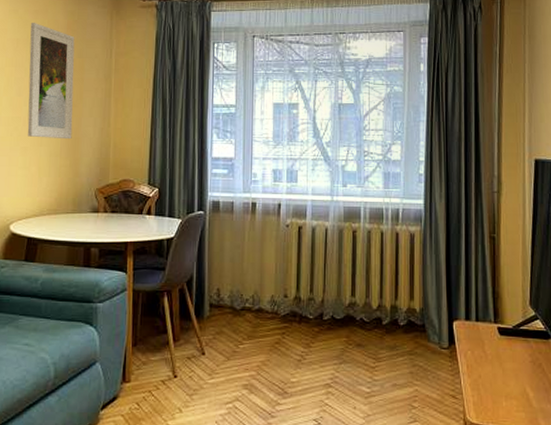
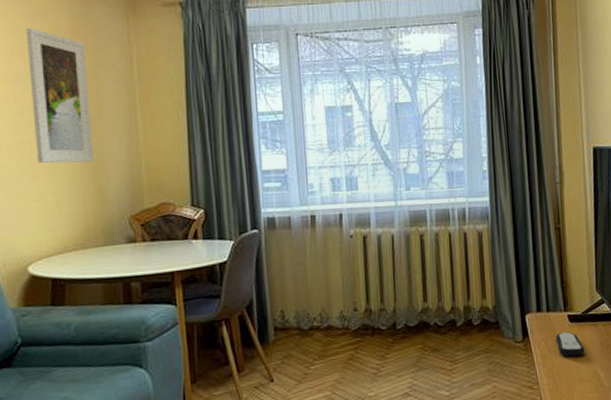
remote control: none [483,344,514,371] -> present [555,332,585,357]

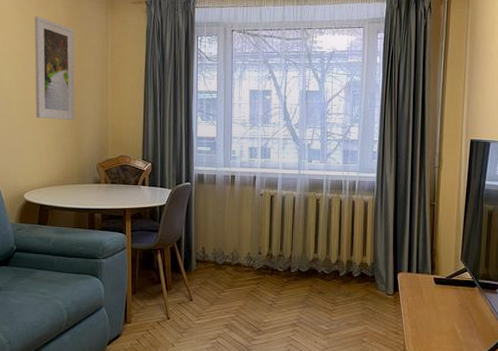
remote control: present [555,332,585,357] -> none [421,292,446,312]

